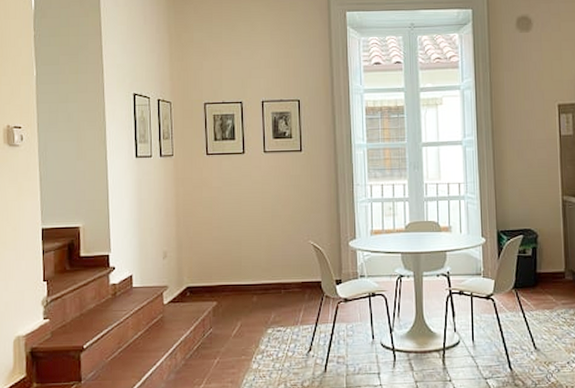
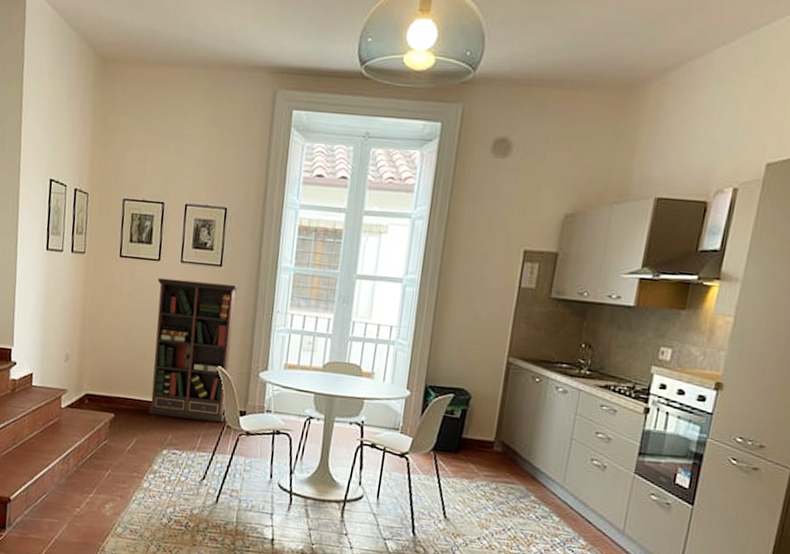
bookcase: none [244,165,324,297] -> present [148,277,239,423]

